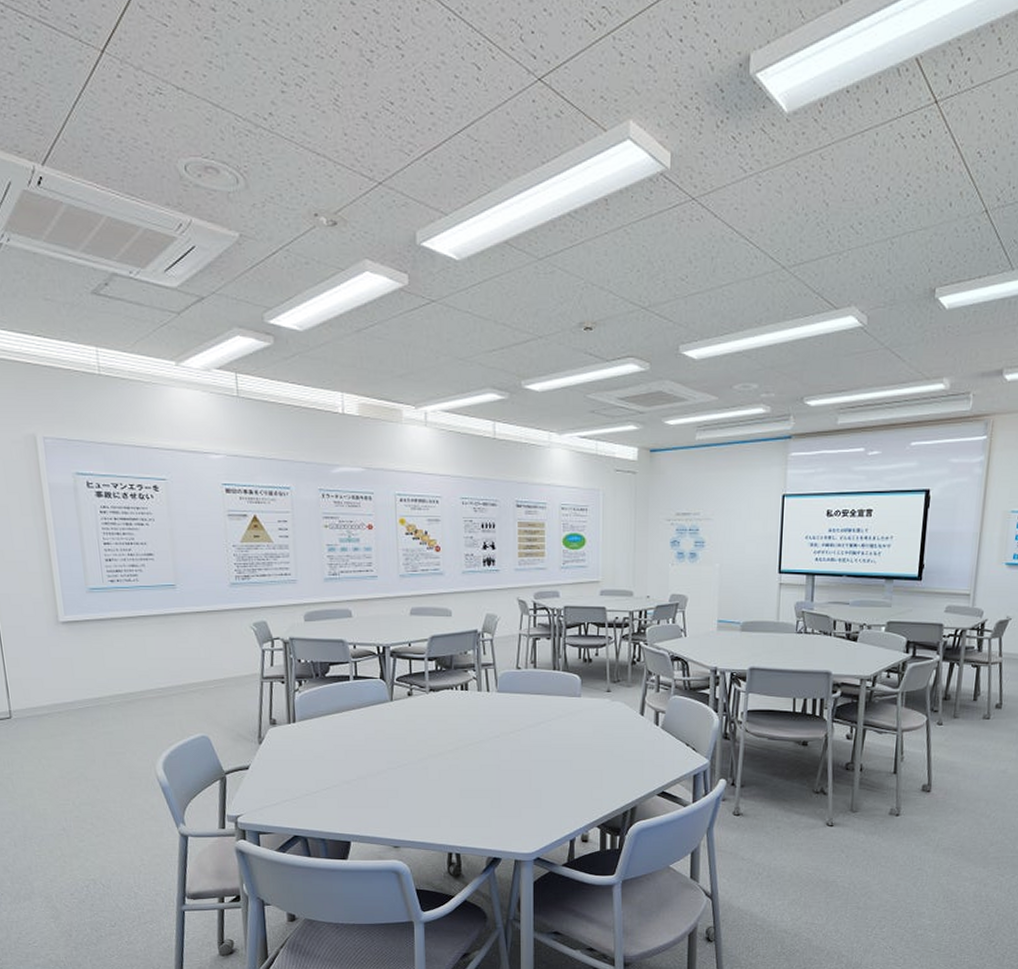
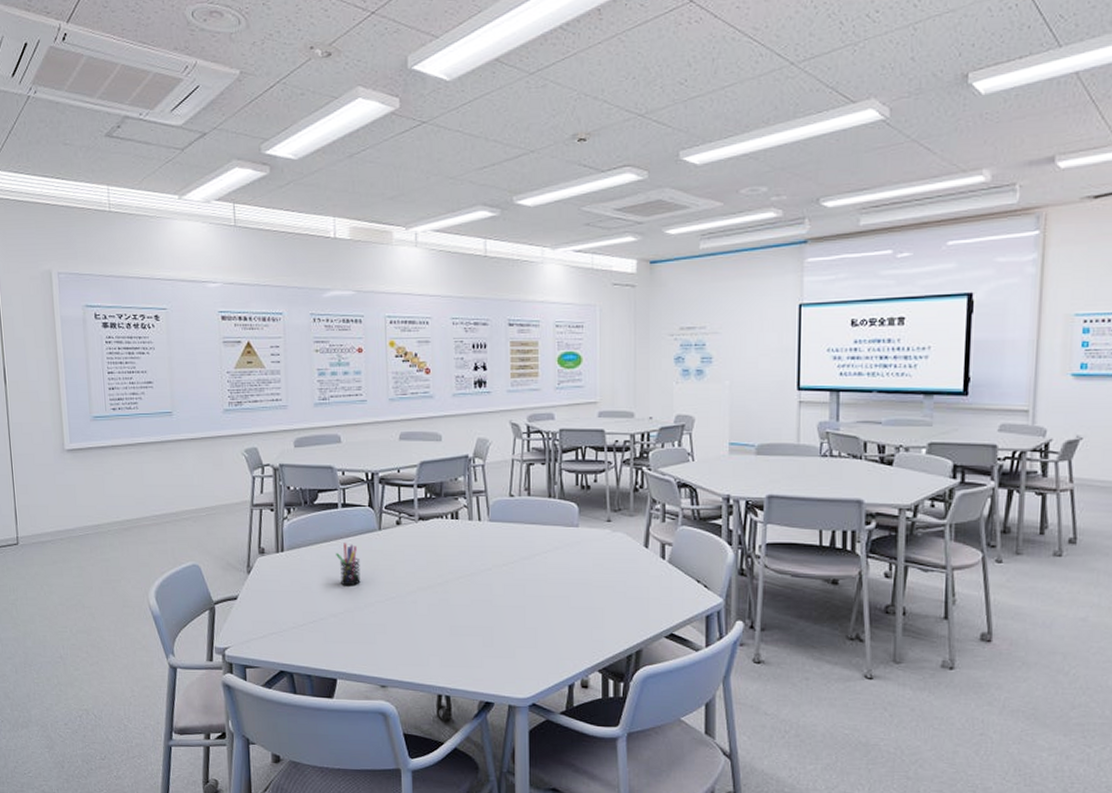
pen holder: none [348,713,373,755] -> present [336,543,361,586]

